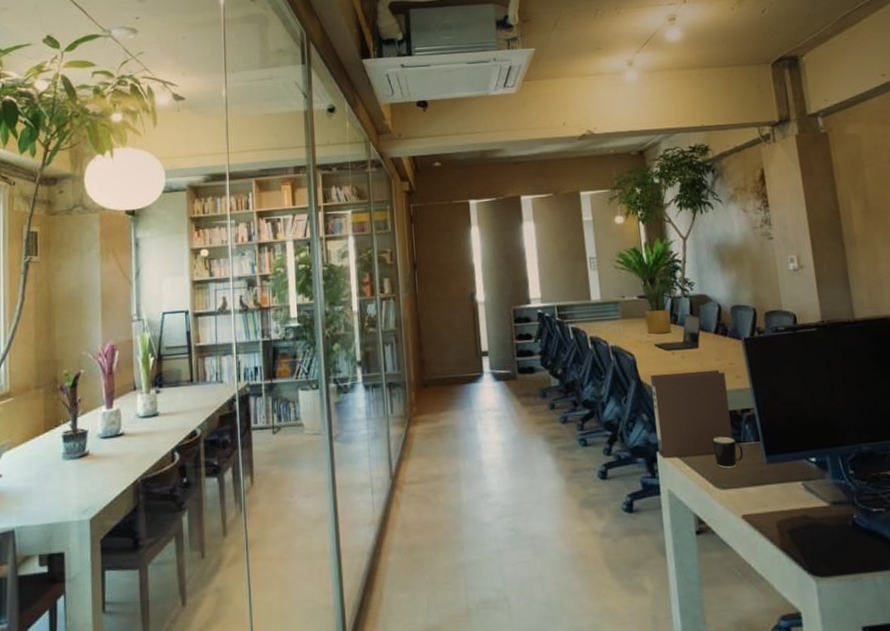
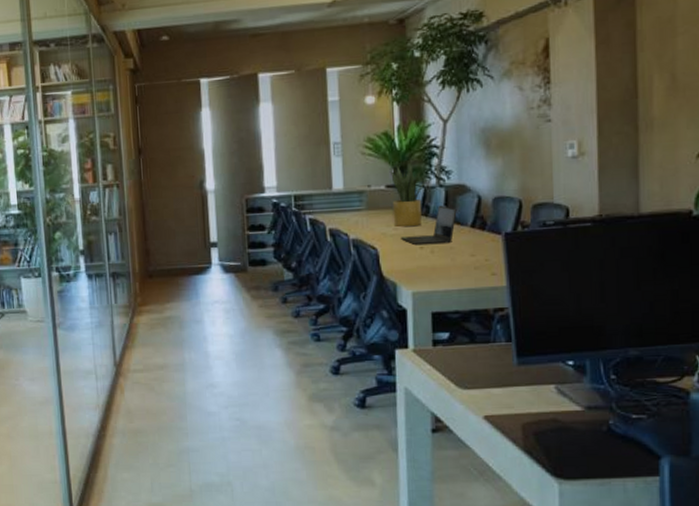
binder: present [650,369,733,459] -> none [394,266,481,357]
mug: present [712,436,744,469] -> none [458,336,492,369]

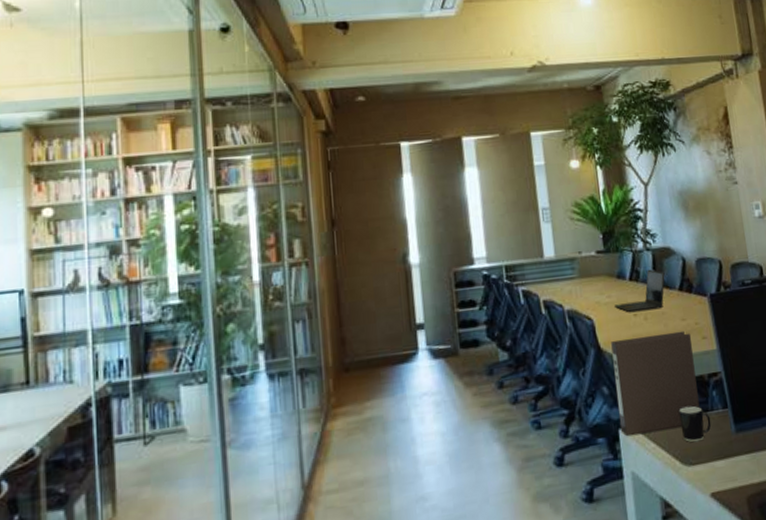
planter: present [389,162,426,227] -> none [598,226,633,295]
binder: none [394,266,481,357] -> present [611,330,700,437]
mug: none [458,336,492,369] -> present [678,405,712,443]

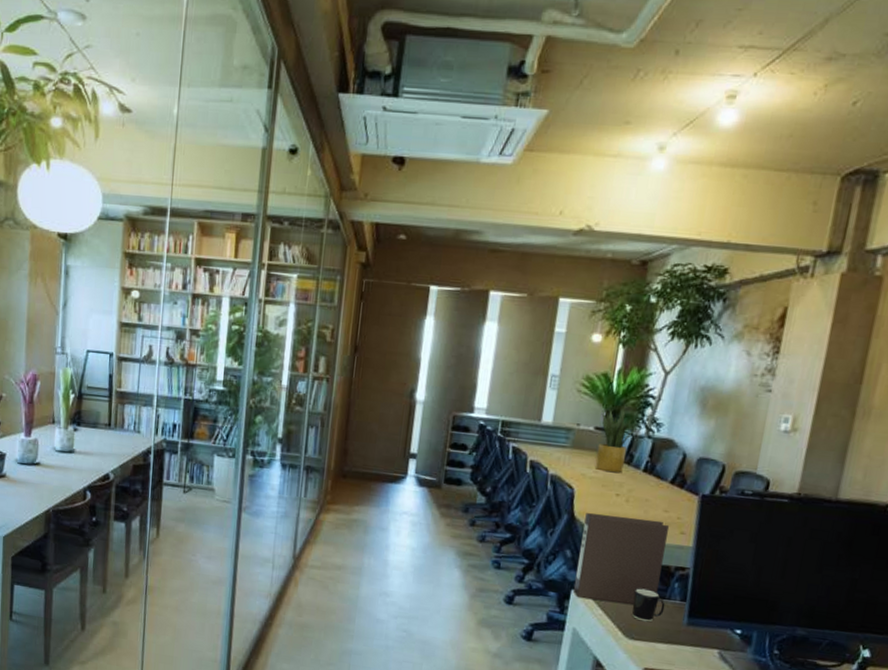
planter: none [598,226,633,295] -> present [595,407,635,474]
laptop: present [615,269,665,313] -> none [599,456,660,496]

